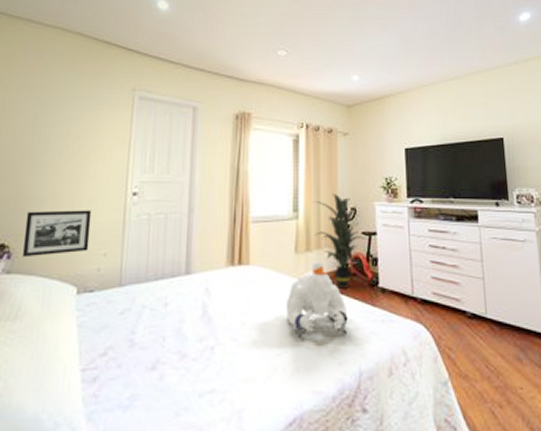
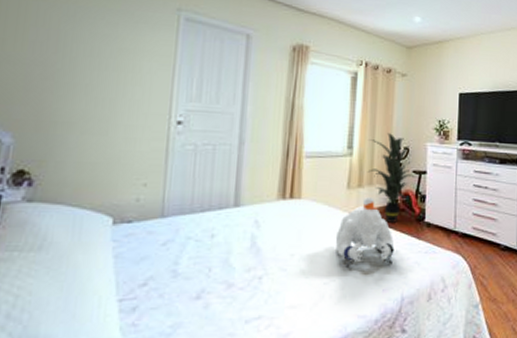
picture frame: present [22,210,92,258] -> none [46,135,130,186]

